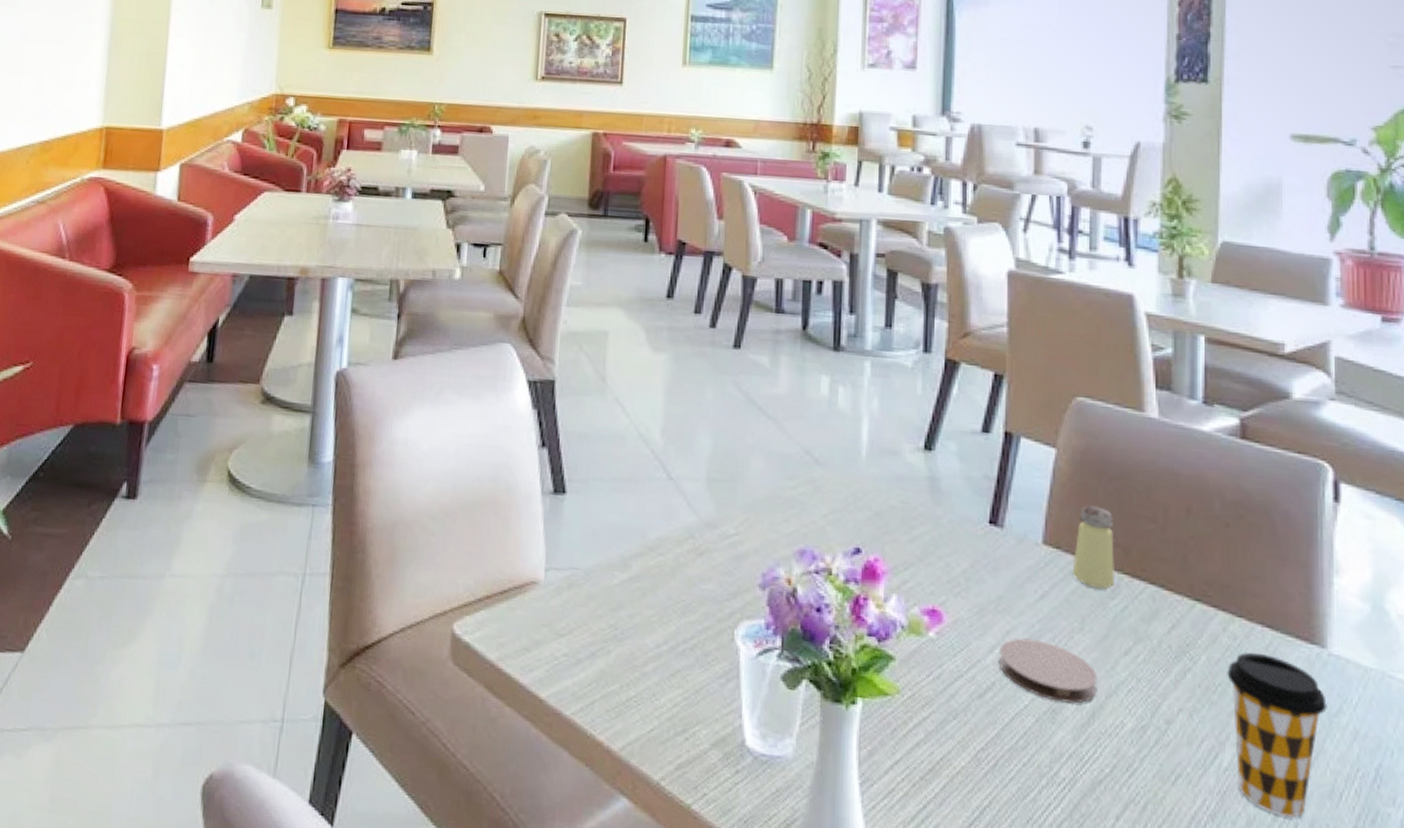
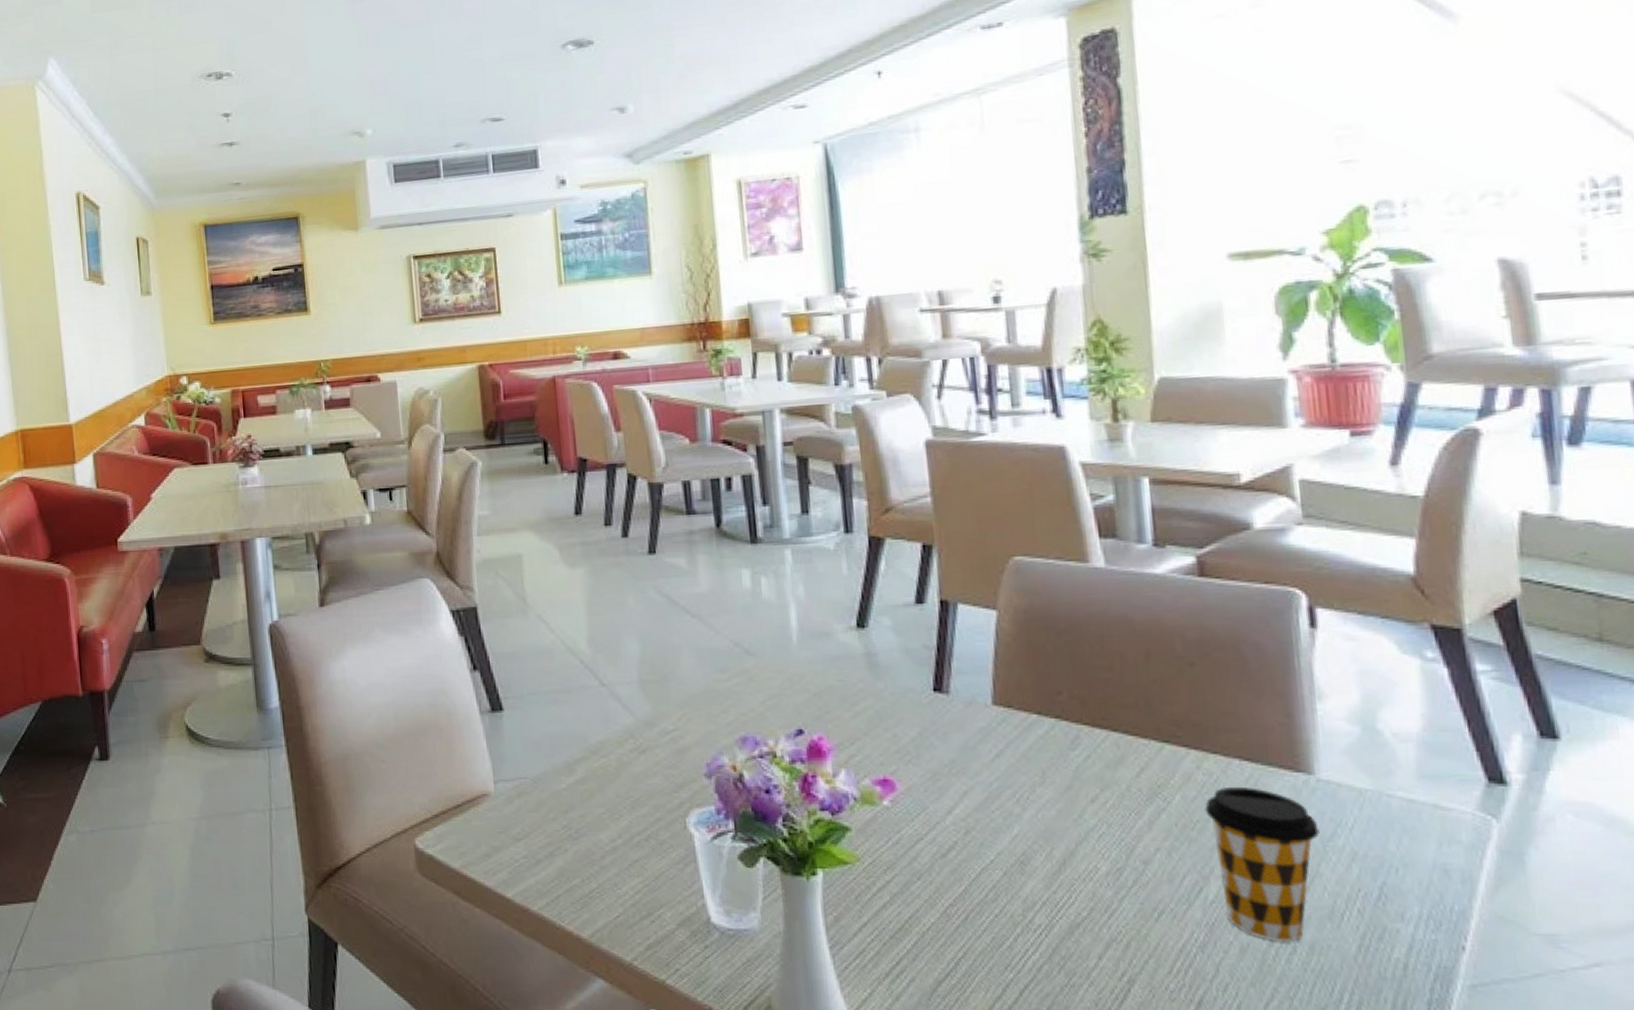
coaster: present [998,637,1097,704] -> none [957,797,1066,854]
saltshaker: present [1072,505,1116,589] -> none [1026,662,1074,741]

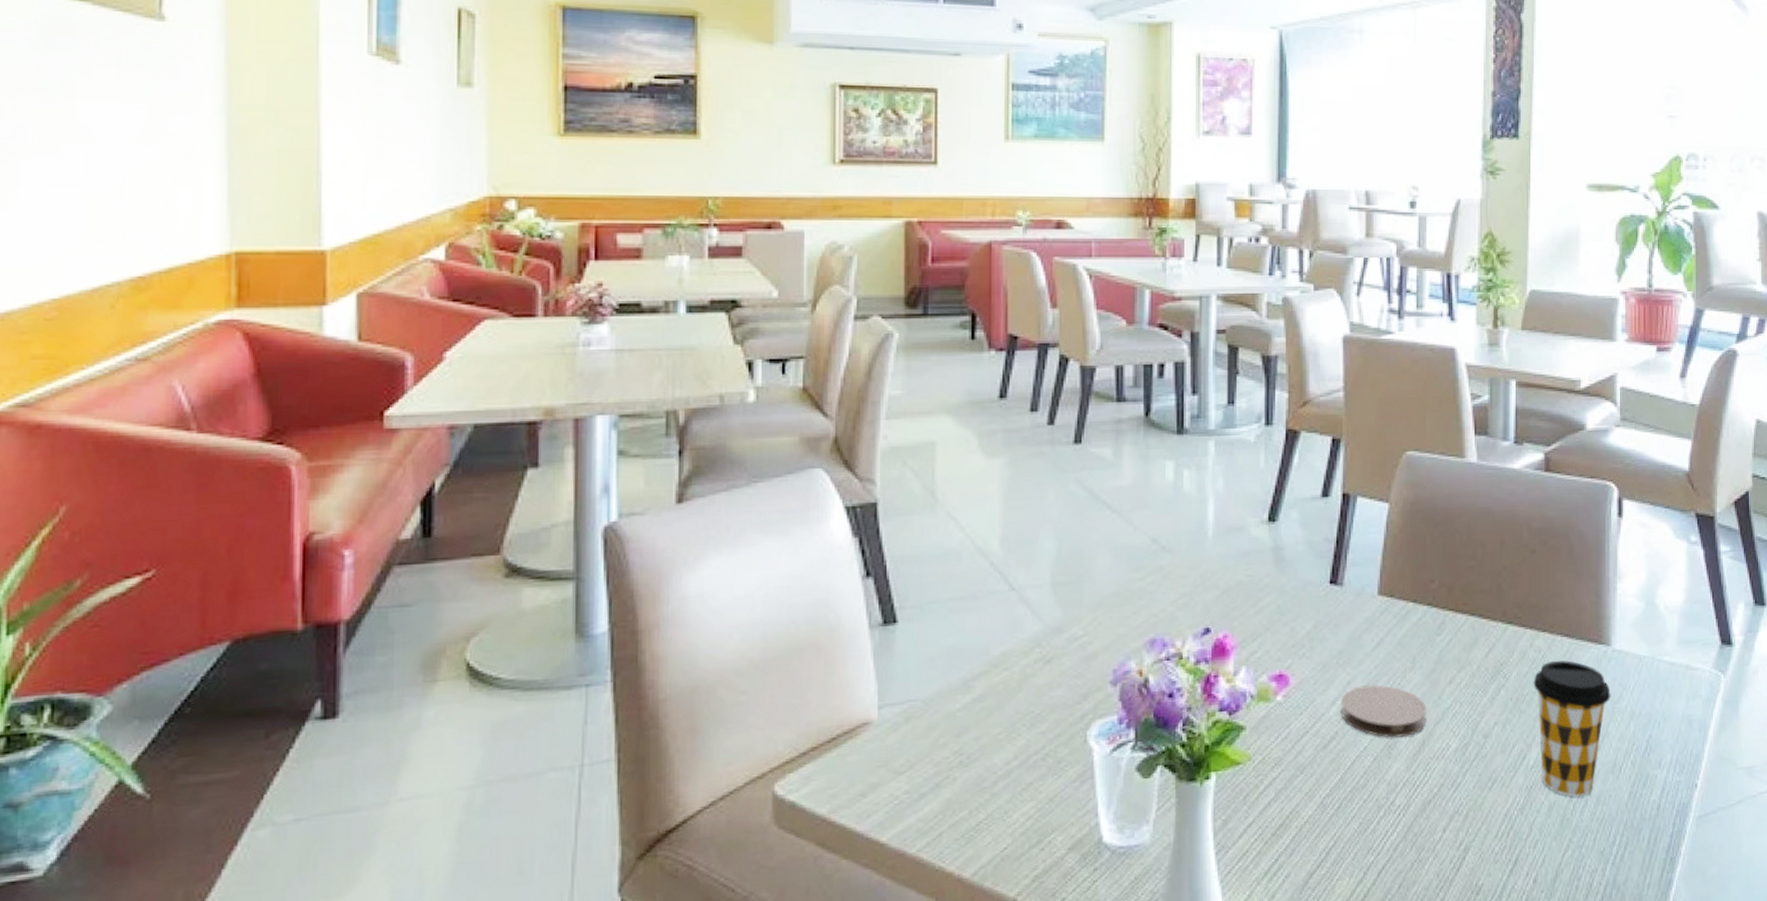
coaster: none [957,797,1066,854] -> present [1340,684,1427,738]

